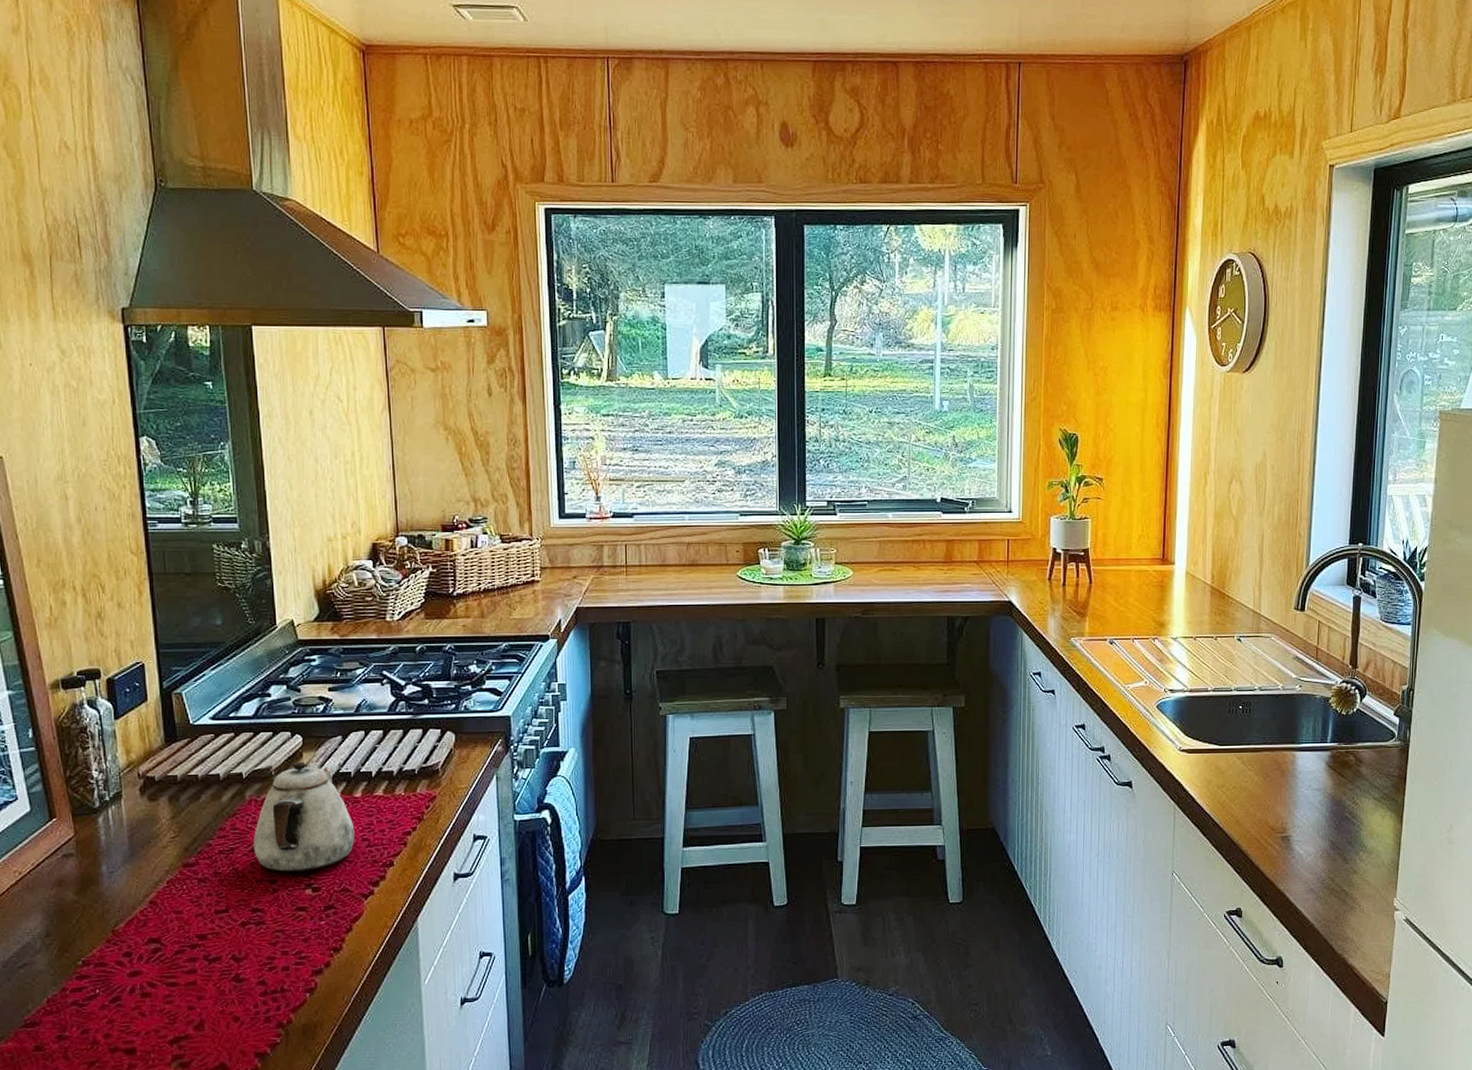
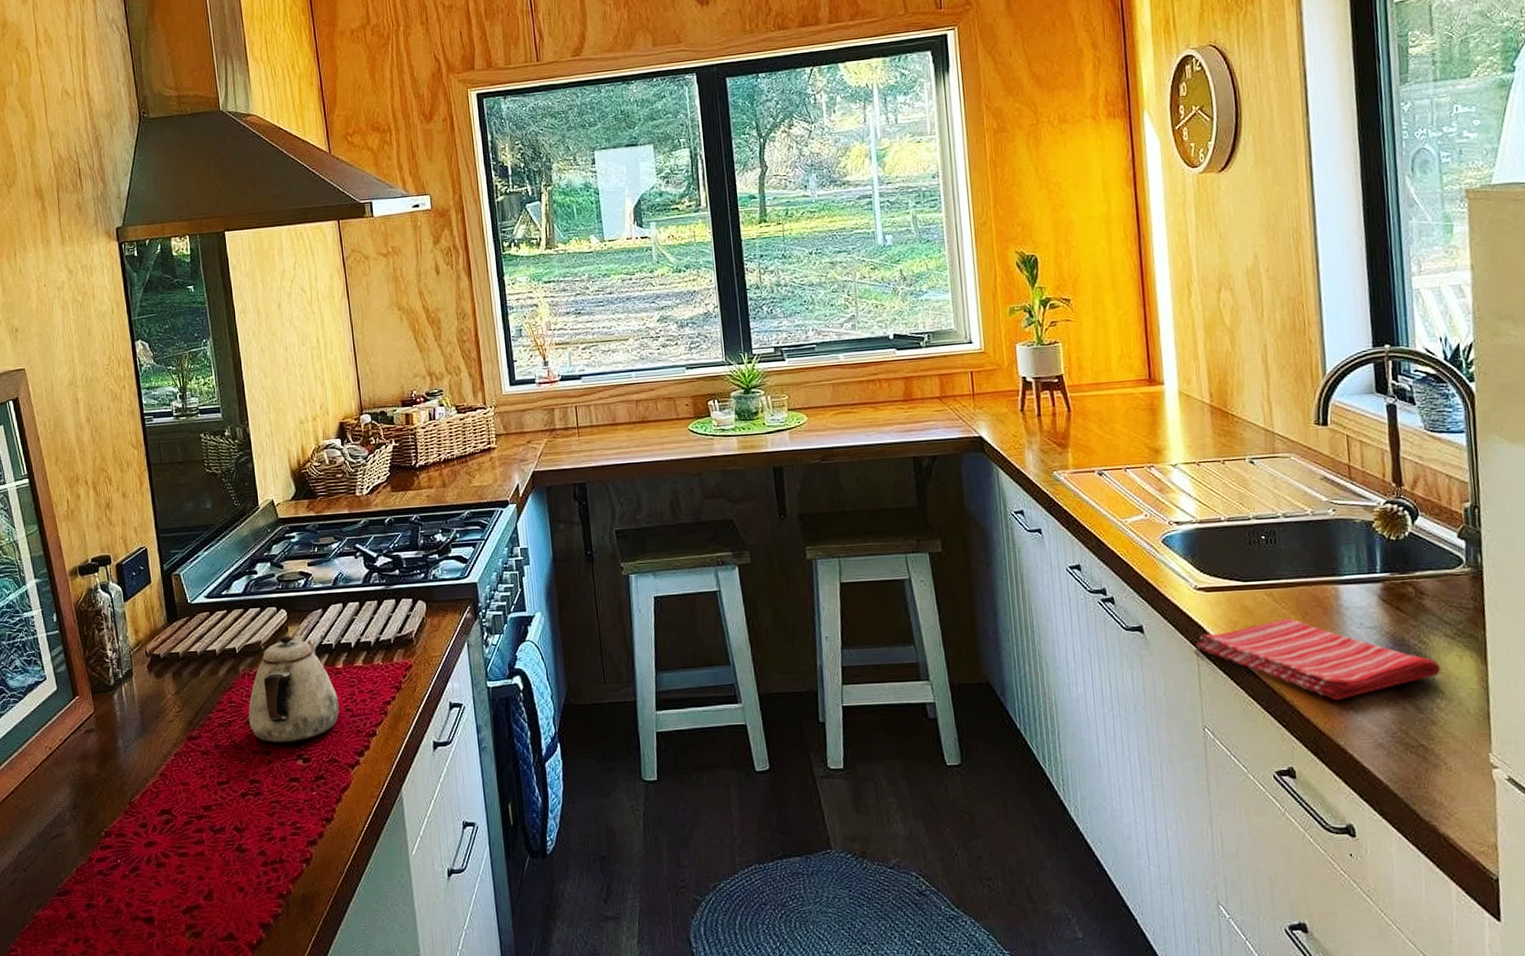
dish towel: none [1175,779,1367,852] -> present [1196,618,1441,701]

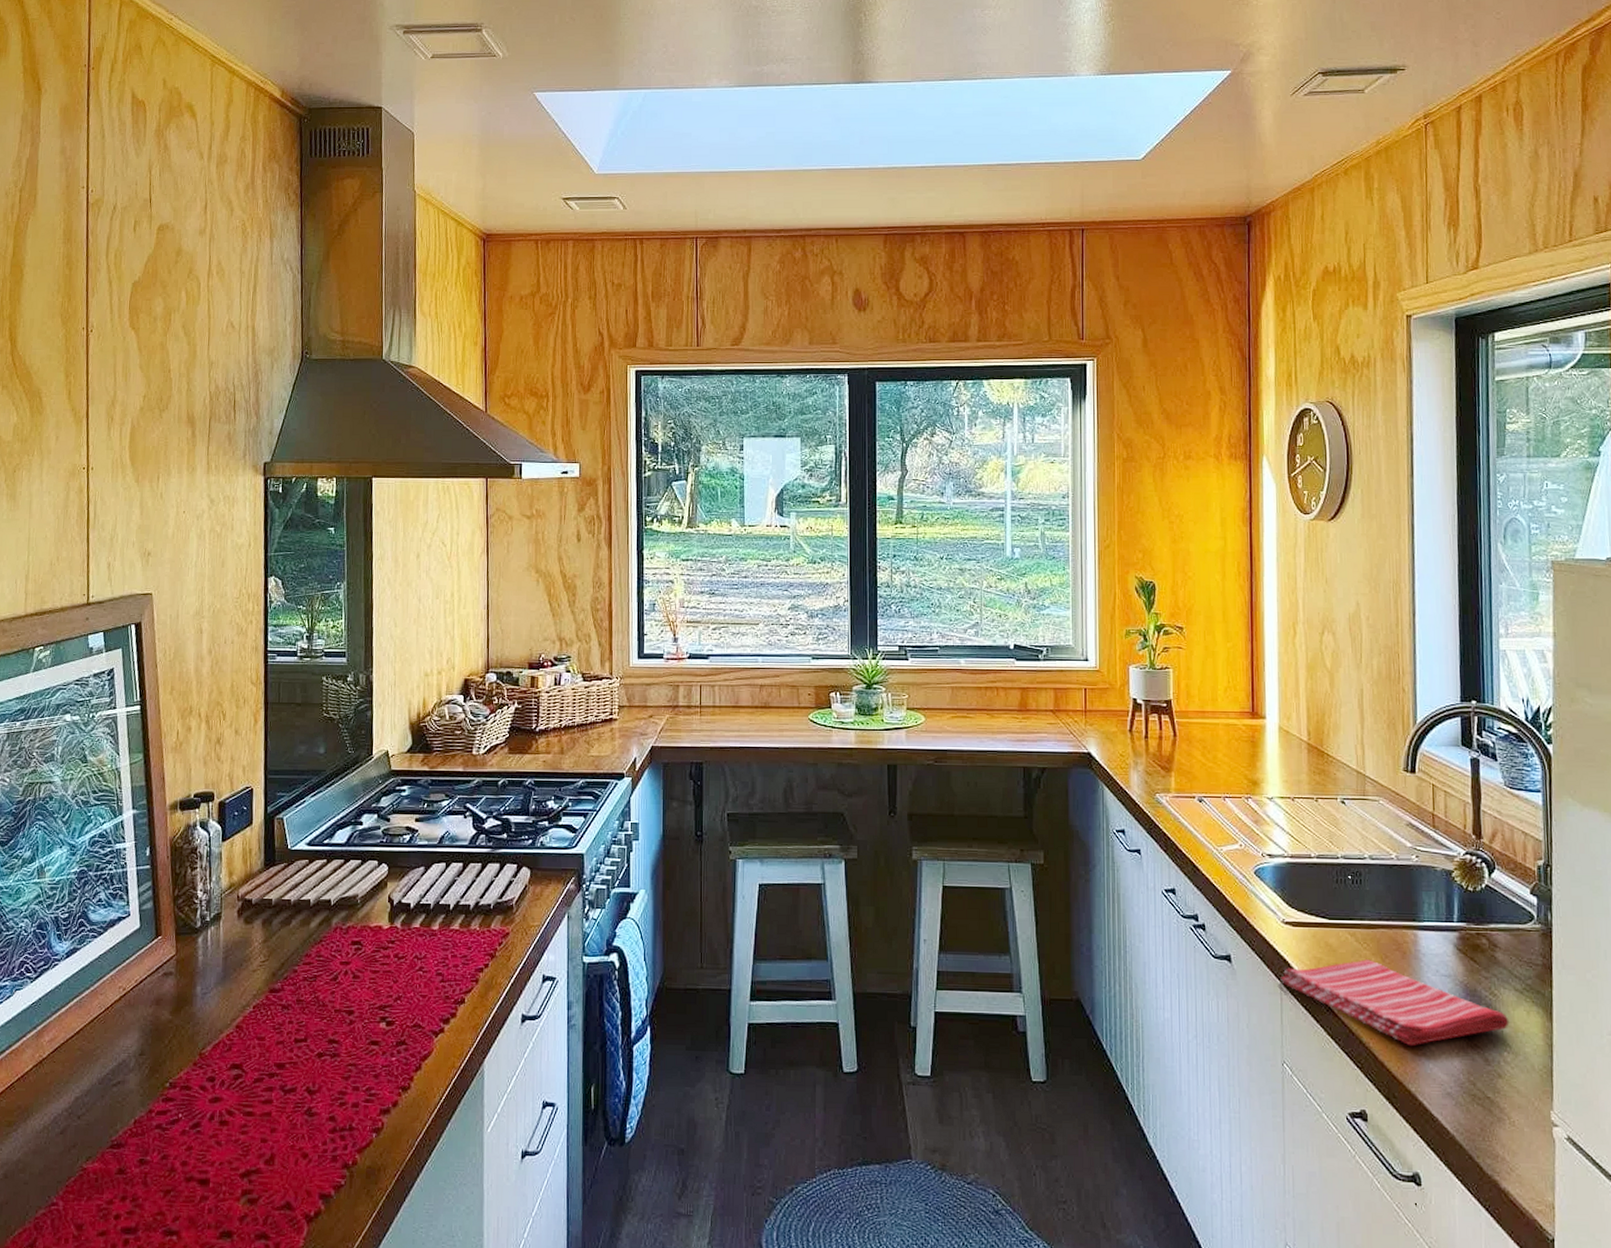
teapot: present [248,635,339,744] -> none [335,891,430,1004]

